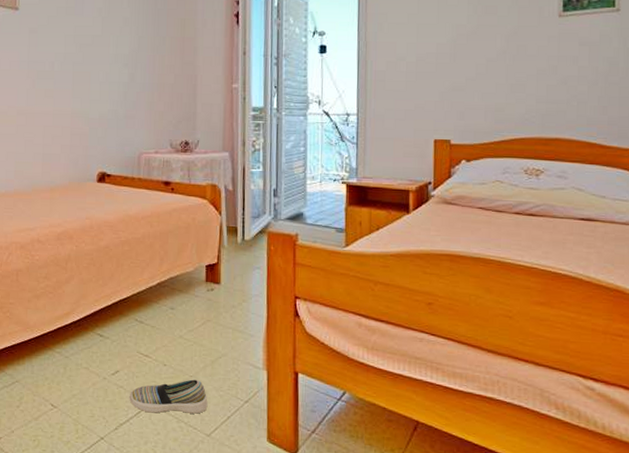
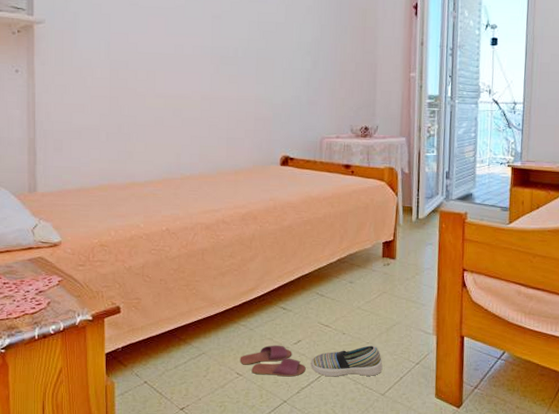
slippers: none [54,375,124,411] -> present [240,345,306,377]

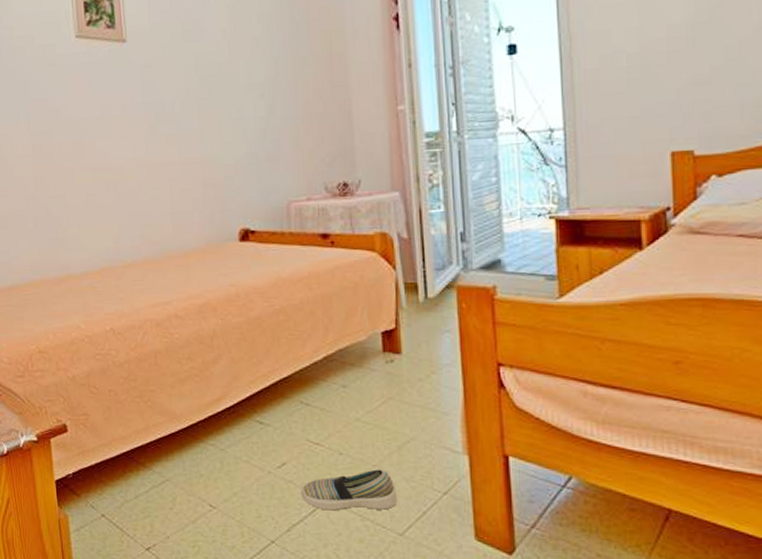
slippers: present [240,345,306,377] -> none [211,469,296,510]

